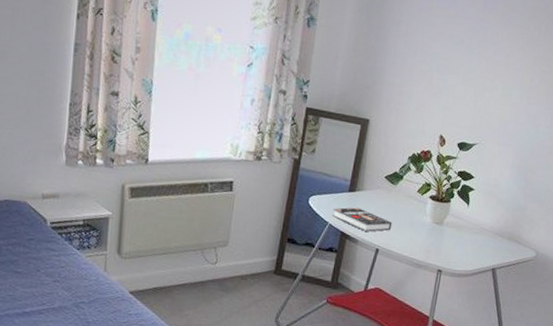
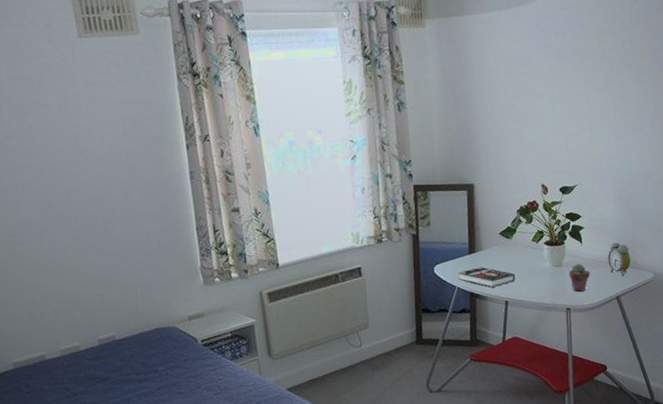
potted succulent: none [448,226,471,256] -> present [568,263,590,292]
alarm clock: none [491,212,516,249] -> present [608,242,631,276]

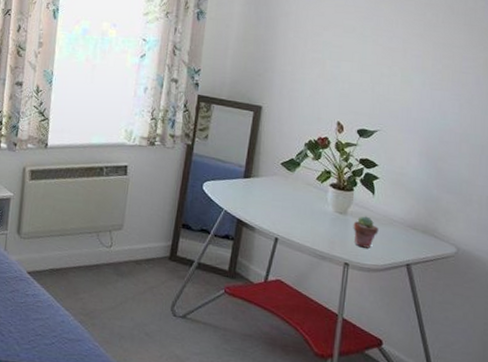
book: present [458,267,516,288] -> none [228,193,291,220]
alarm clock: present [608,242,631,276] -> none [402,202,431,243]

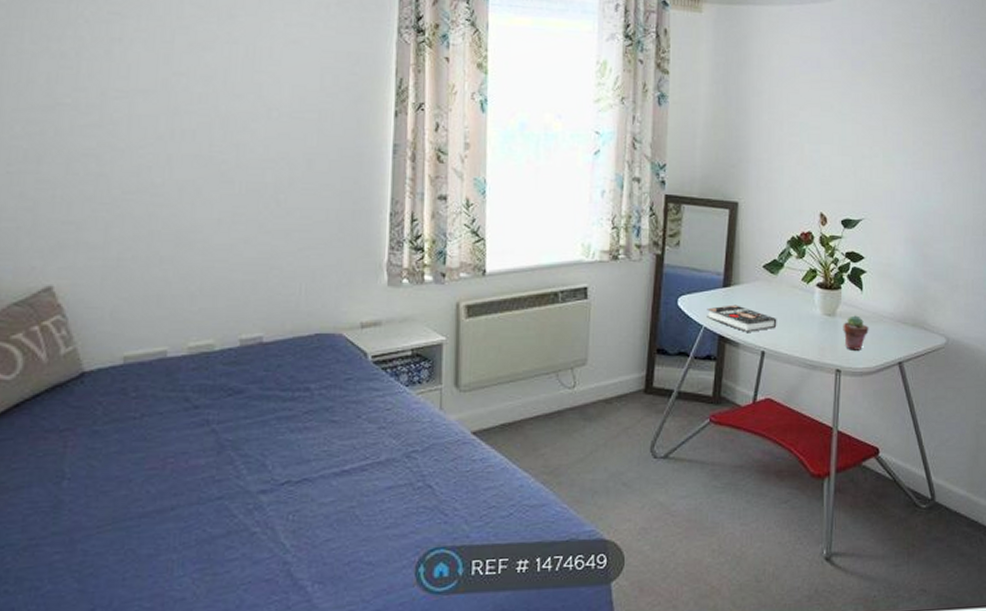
book: none [228,193,291,220] -> present [707,305,777,332]

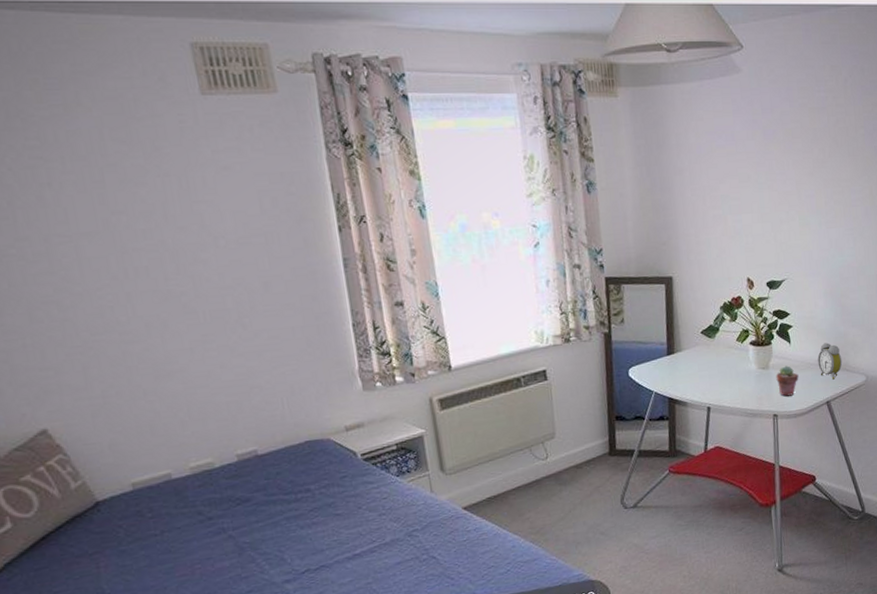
book: present [707,305,777,332] -> none [655,369,719,392]
alarm clock: none [892,295,920,338] -> present [817,342,843,380]

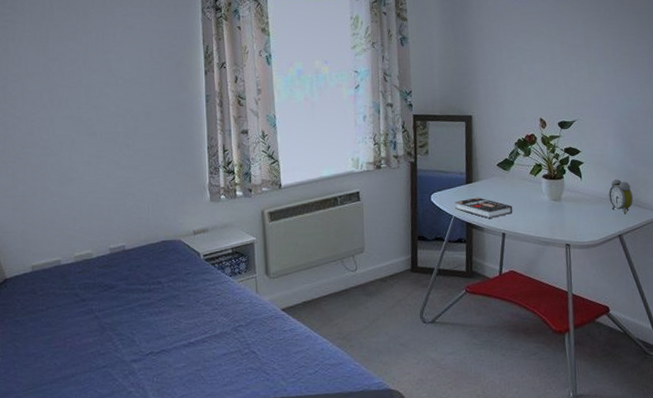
book: none [655,369,719,392] -> present [455,197,513,219]
potted succulent: present [776,365,799,397] -> none [568,199,591,228]

